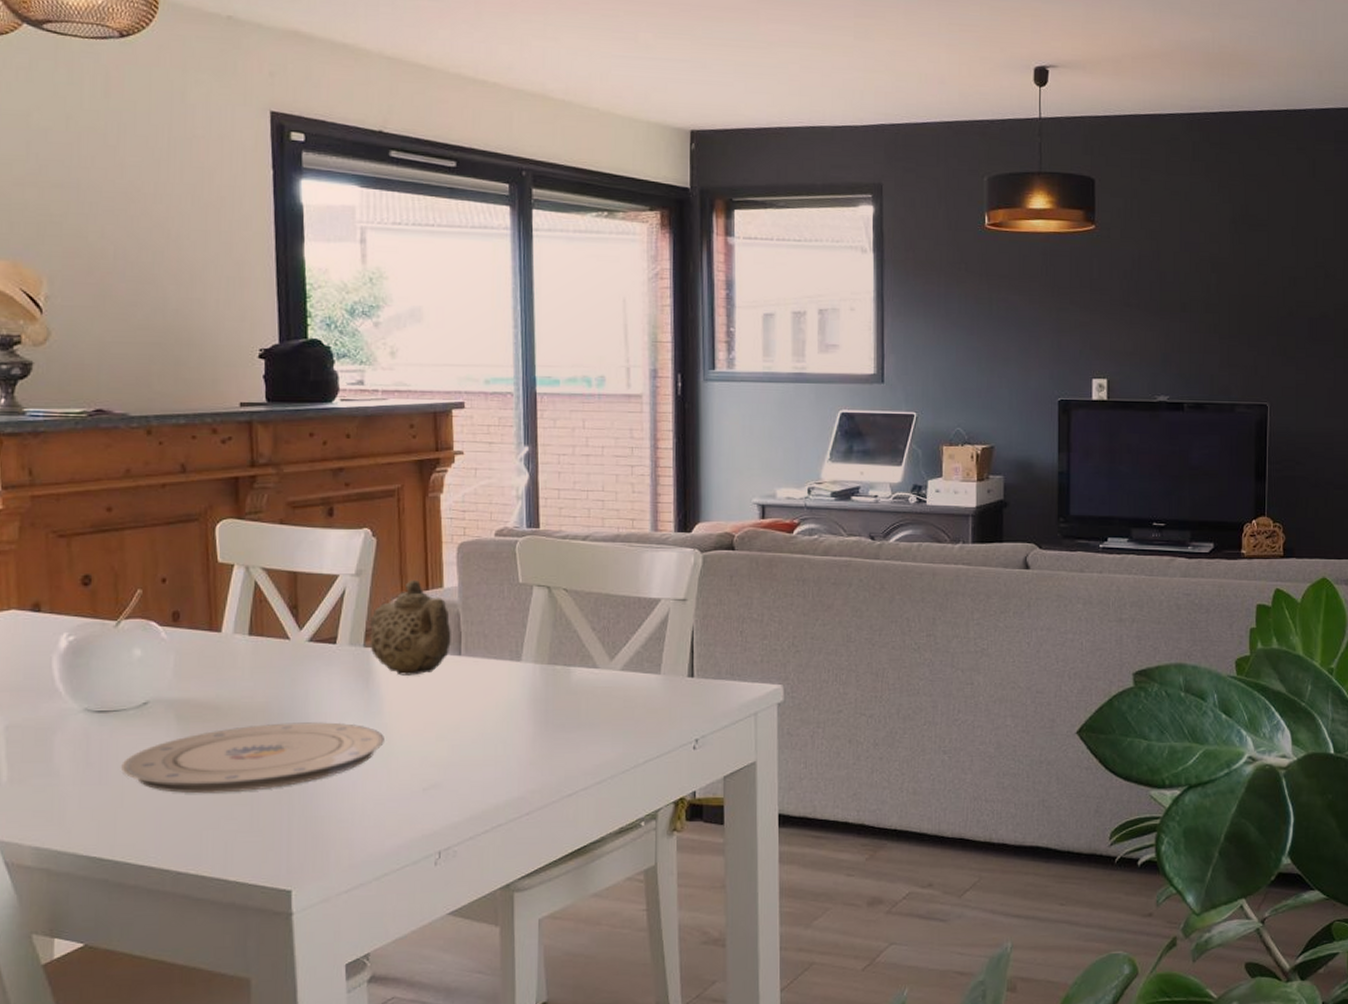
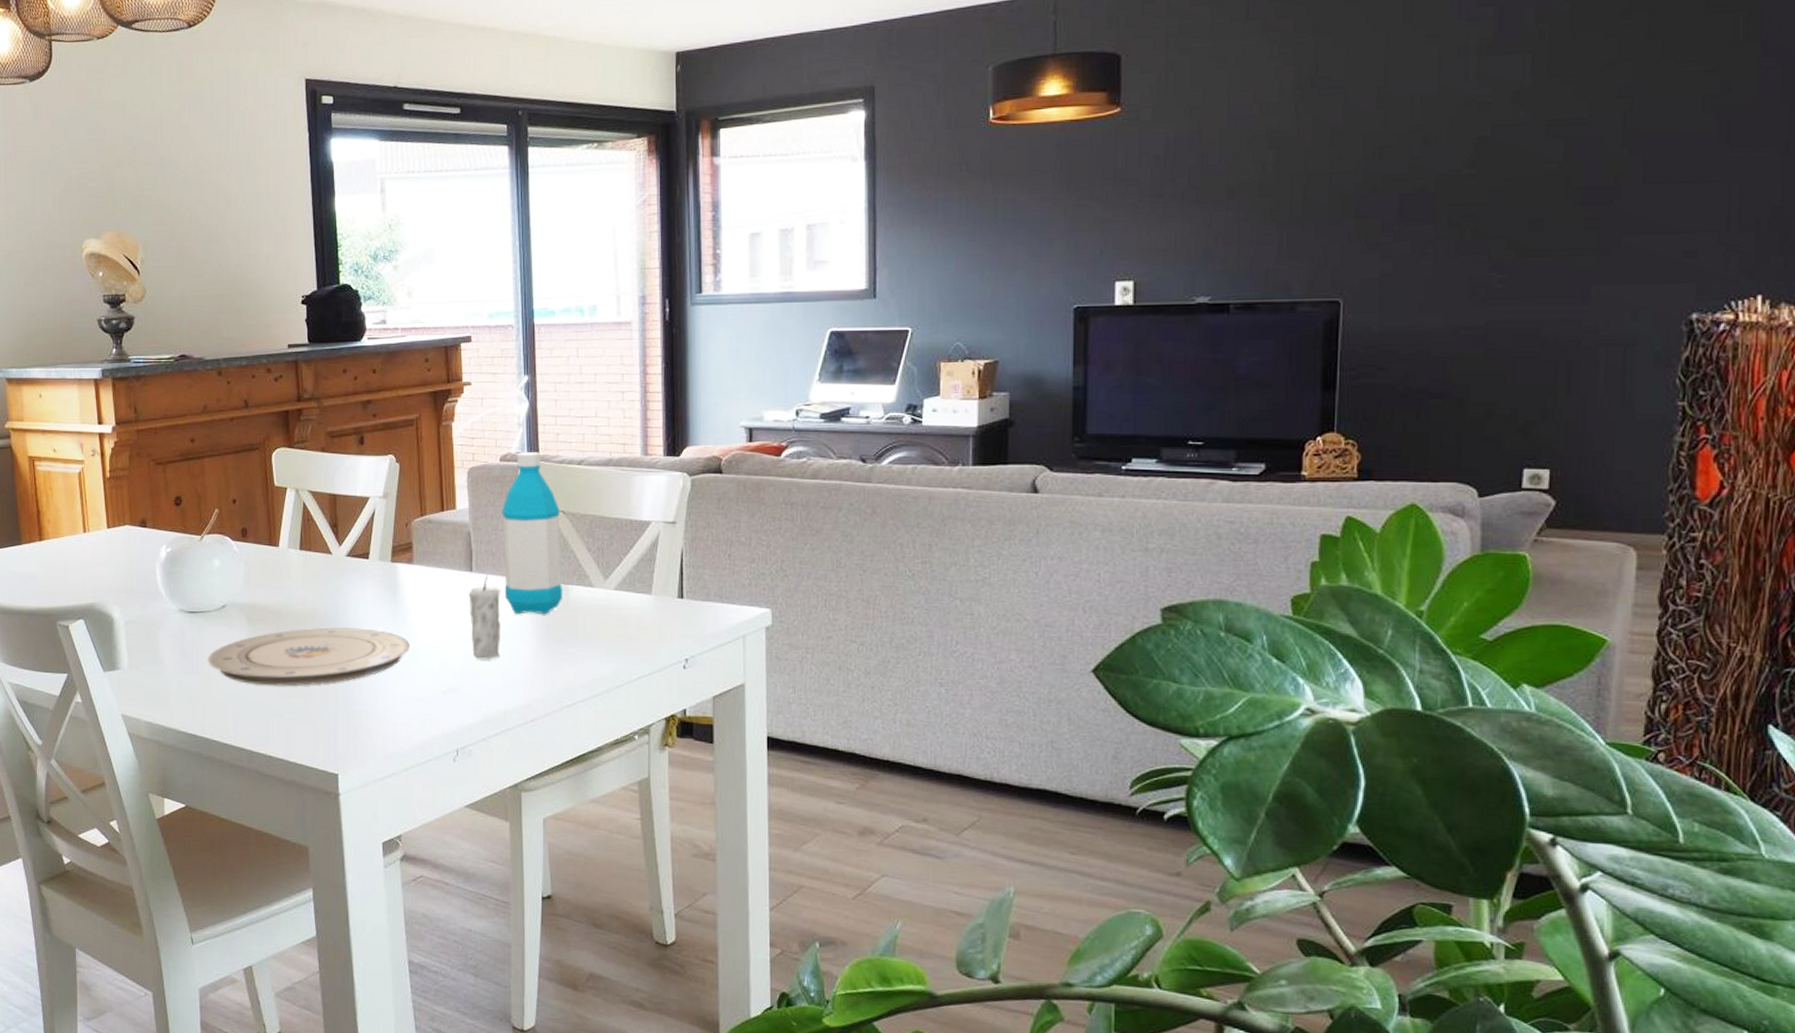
teapot: present [369,579,451,676] -> none [395,501,463,589]
candle: none [456,657,494,751] -> present [468,573,501,660]
water bottle: none [496,527,565,700] -> present [502,452,563,614]

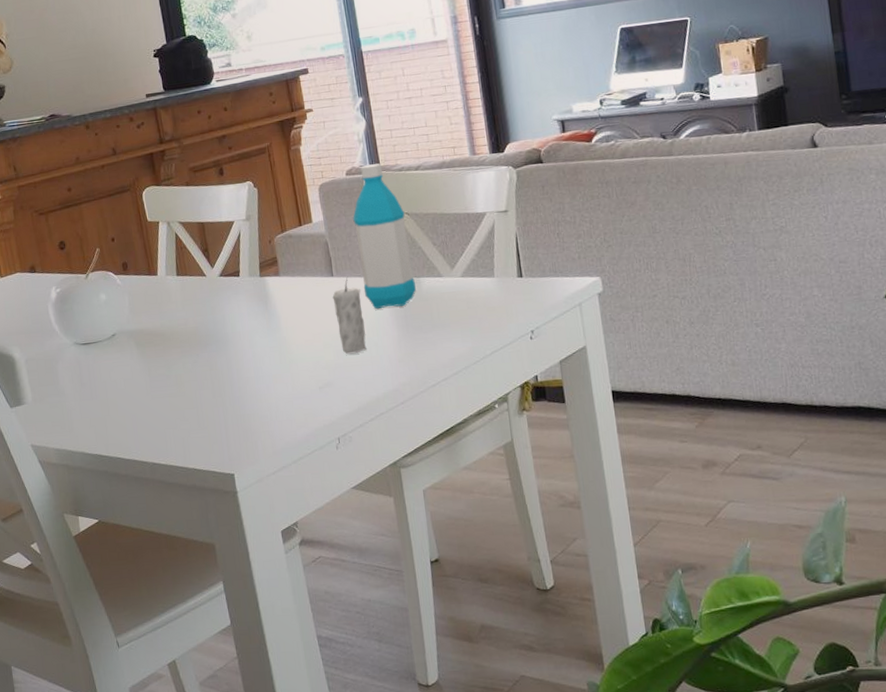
plate: present [207,627,410,686] -> none [103,339,285,402]

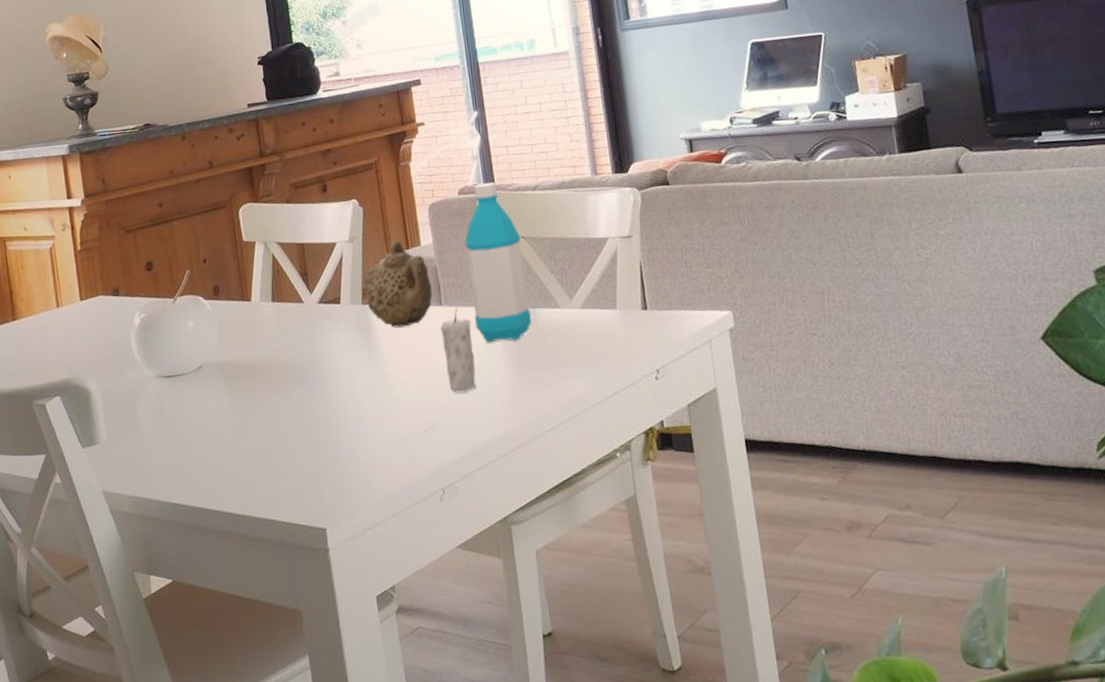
teapot: none [261,218,325,298] -> present [364,240,433,328]

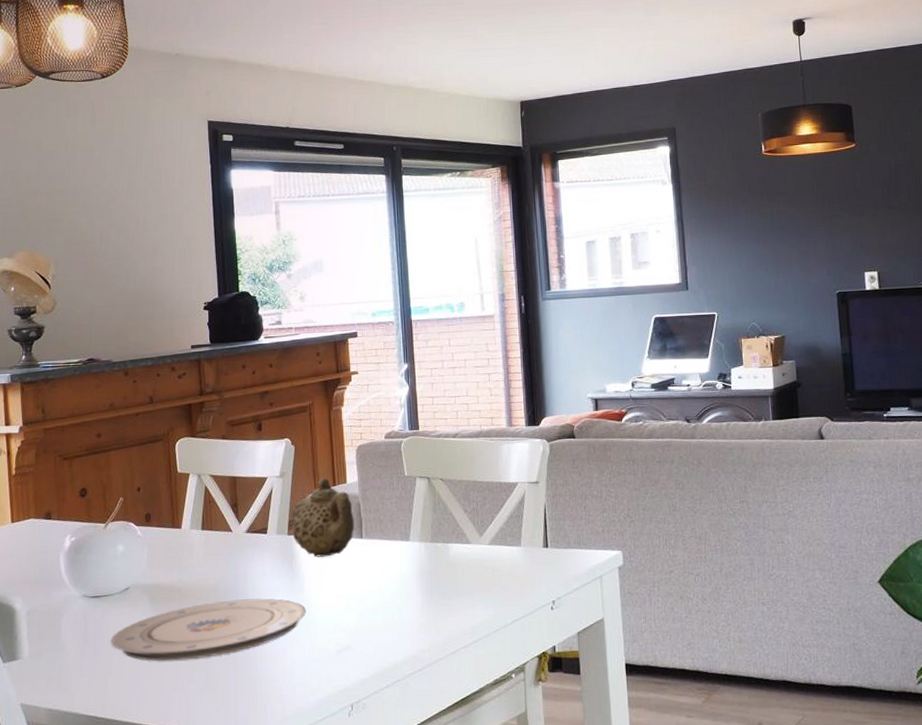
plate: none [186,374,387,444] -> present [109,598,306,661]
candle: present [440,305,477,394] -> none [359,539,390,618]
water bottle: present [464,182,532,343] -> none [388,429,444,574]

